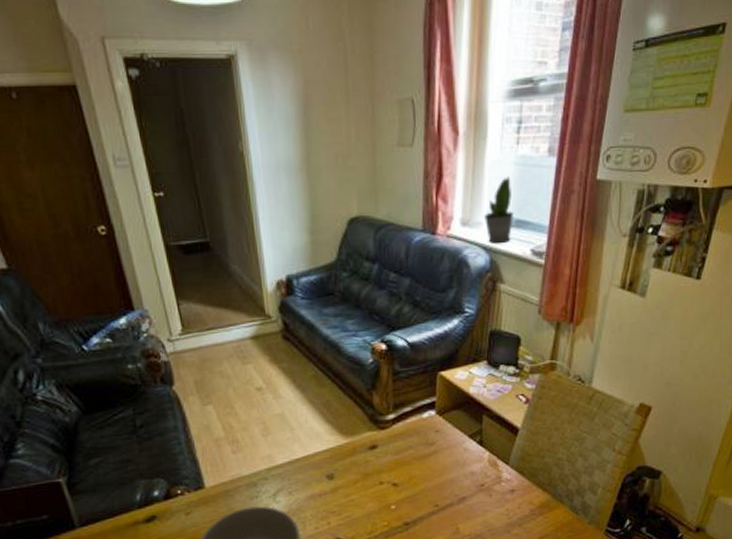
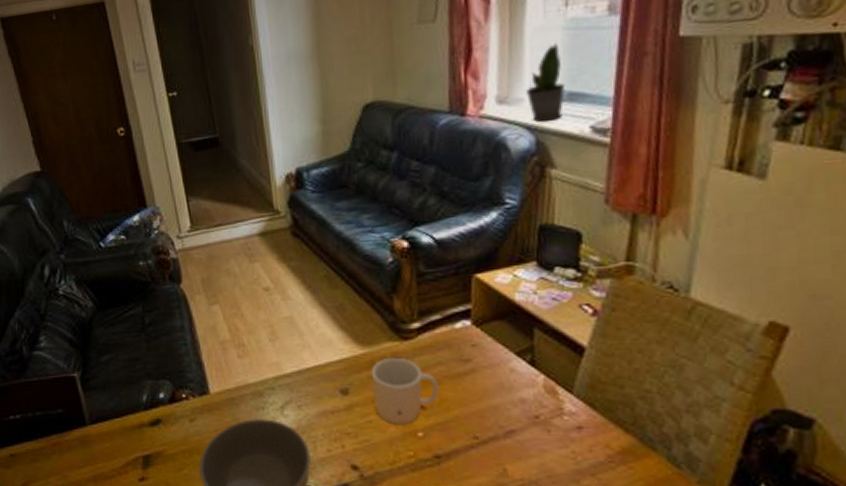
mug: none [353,444,410,502] -> present [370,357,440,425]

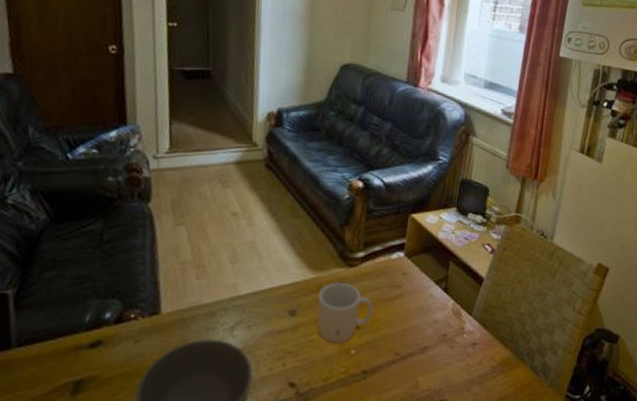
potted plant: present [525,43,566,122] -> none [461,45,488,101]

